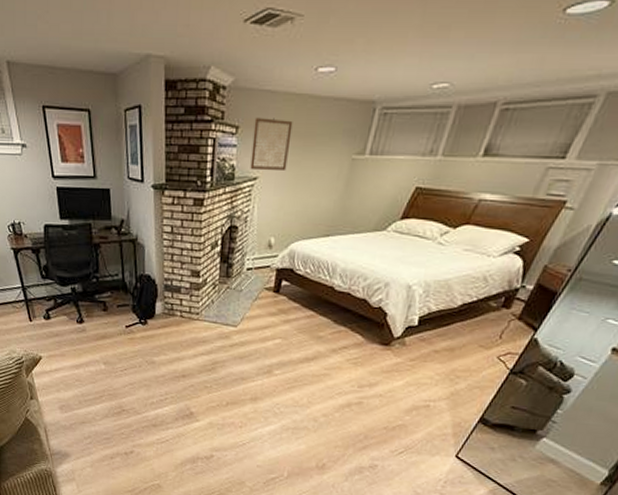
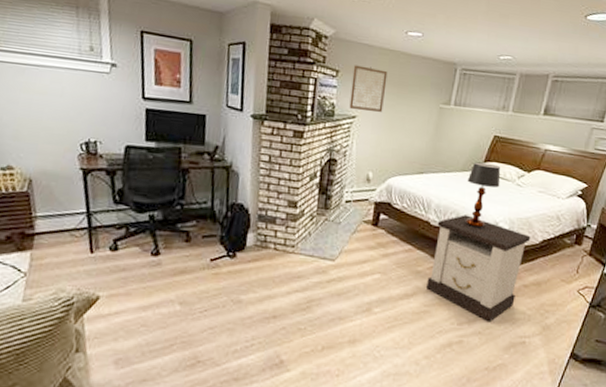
nightstand: none [326,279,449,386] -> present [425,215,531,323]
table lamp: none [373,219,420,293] -> present [465,162,501,229]

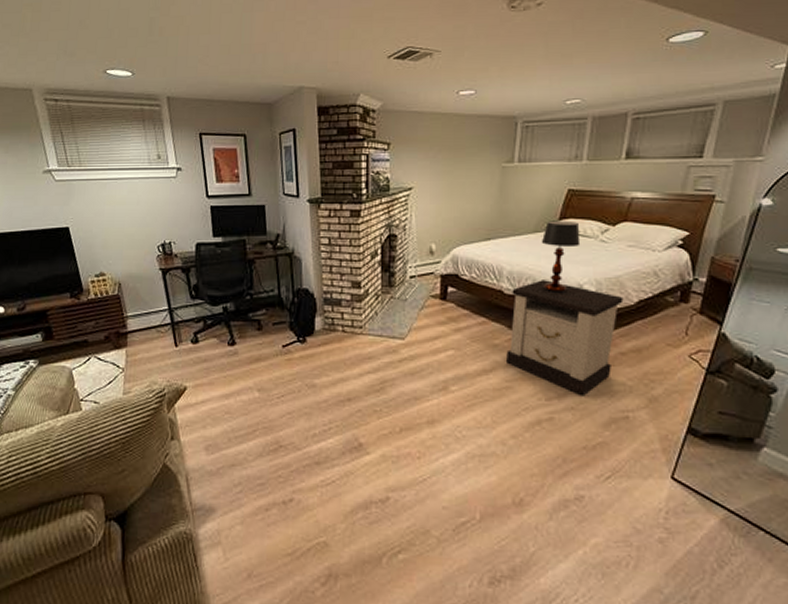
wall art: present [349,65,388,112] -> none [404,134,441,182]

